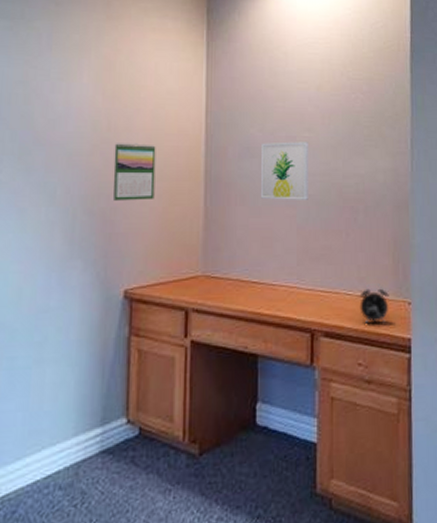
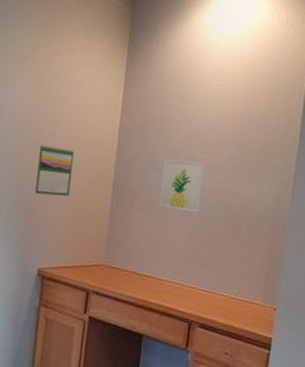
alarm clock: present [359,284,389,324] -> none [232,289,258,322]

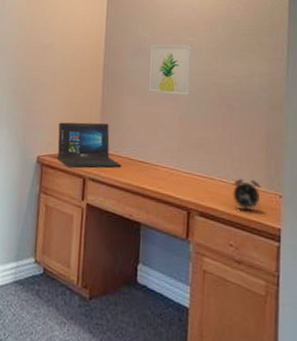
calendar: present [35,145,75,196] -> none [32,39,66,86]
laptop: none [60,234,128,281] -> present [57,122,122,168]
alarm clock: none [232,289,258,322] -> present [233,174,261,210]

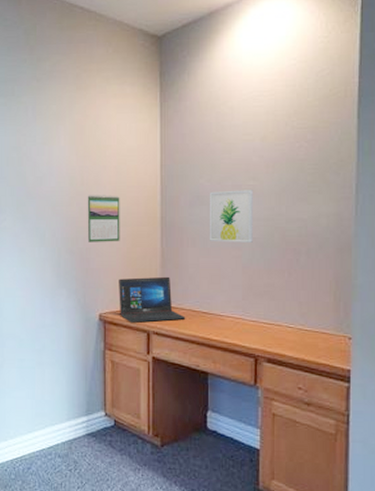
calendar: none [32,39,66,86] -> present [87,195,120,242]
alarm clock: present [233,174,261,210] -> none [300,319,329,354]

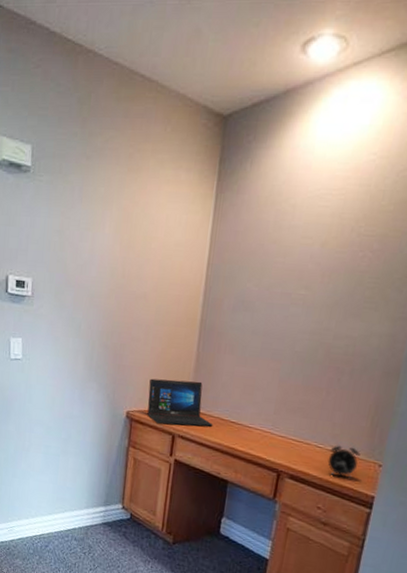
calendar: present [87,195,120,242] -> none [123,289,161,341]
wall art: present [209,190,253,243] -> none [248,297,303,356]
alarm clock: none [300,319,329,354] -> present [327,441,360,477]

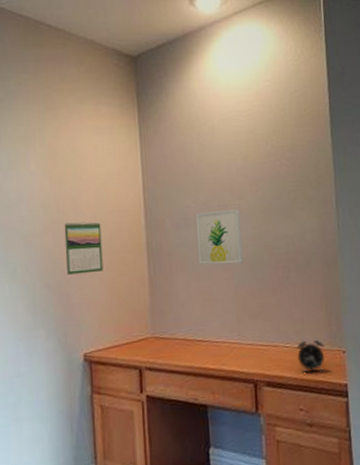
calendar: none [123,289,161,341] -> present [64,221,103,275]
laptop: present [147,378,213,427] -> none [104,305,180,360]
wall art: none [248,297,303,356] -> present [196,209,243,265]

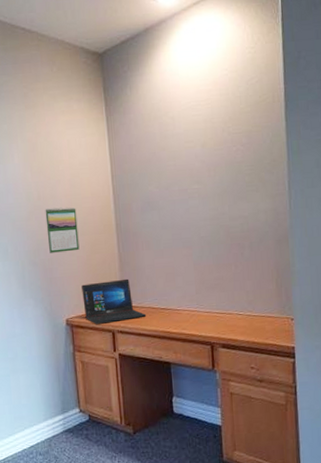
laptop: none [104,305,180,360] -> present [81,278,147,324]
wall art: present [196,209,243,265] -> none [159,193,201,243]
alarm clock: present [296,335,324,373] -> none [249,305,274,337]

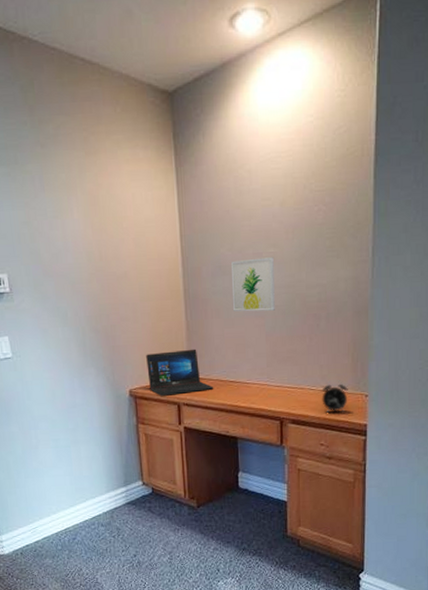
calendar: present [45,207,80,253] -> none [107,269,144,319]
wall art: none [159,193,201,243] -> present [231,257,275,312]
alarm clock: none [249,305,274,337] -> present [322,380,348,413]

